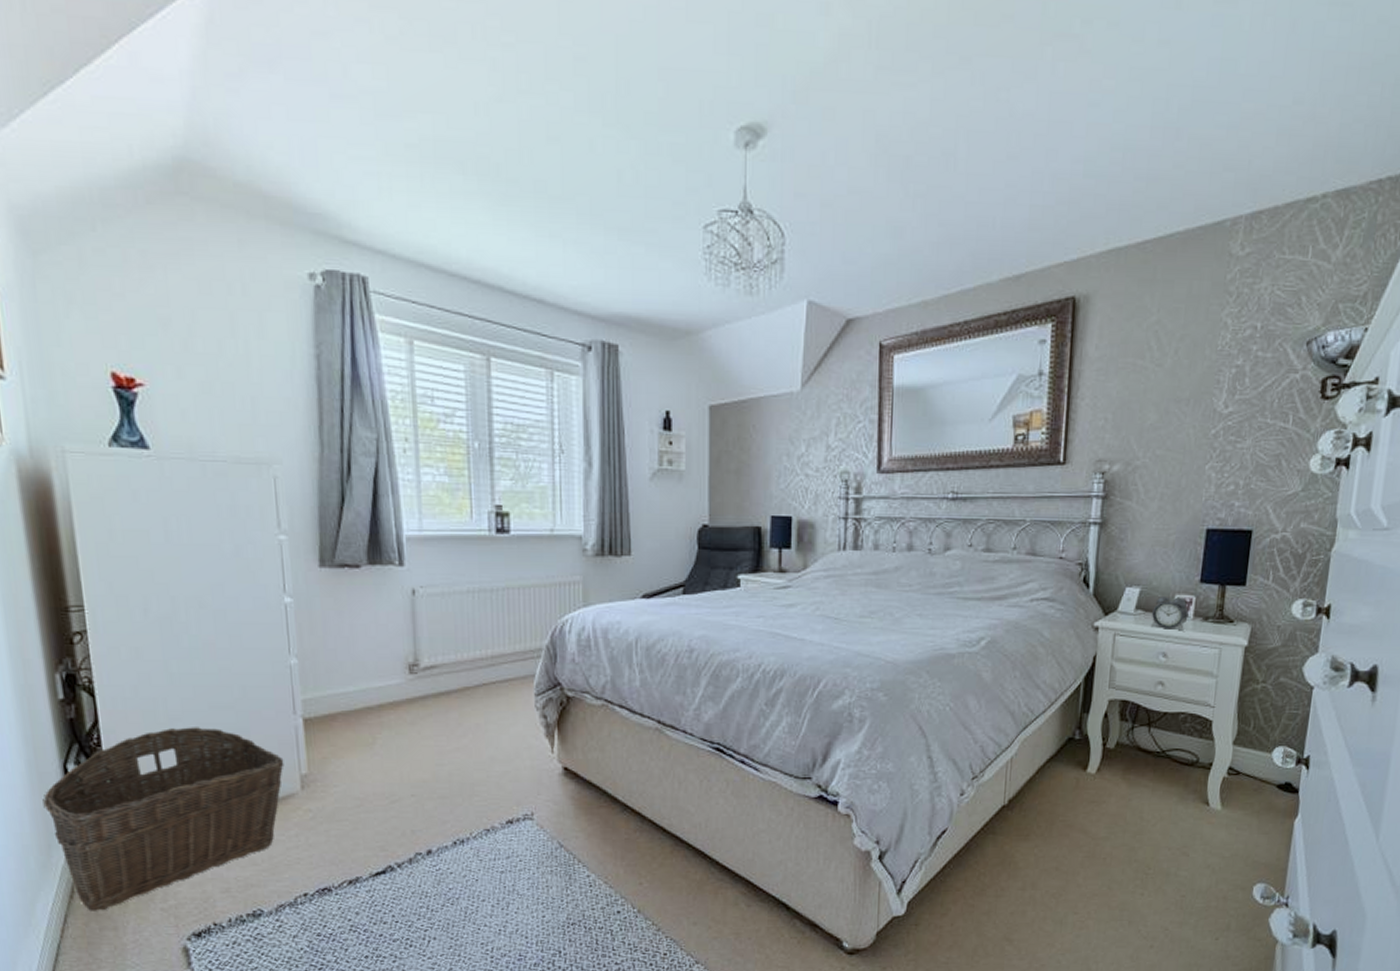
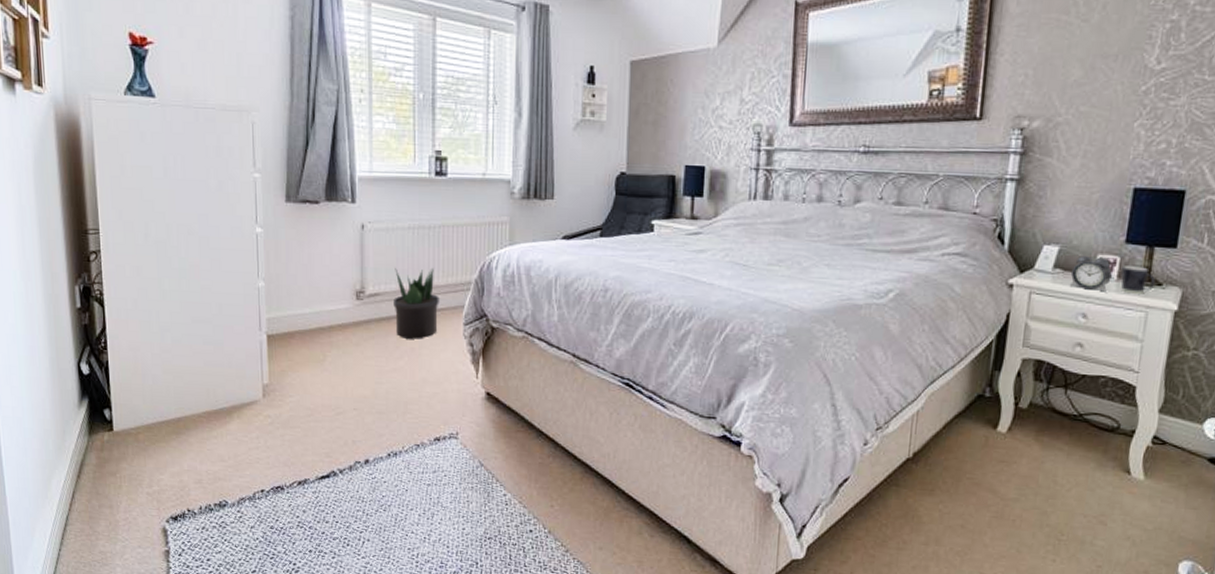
wicker basket: present [44,727,284,911] -> none [62,337,250,491]
planter: none [453,634,506,714] -> present [393,267,439,339]
mug: none [1196,605,1227,631] -> present [1120,266,1155,294]

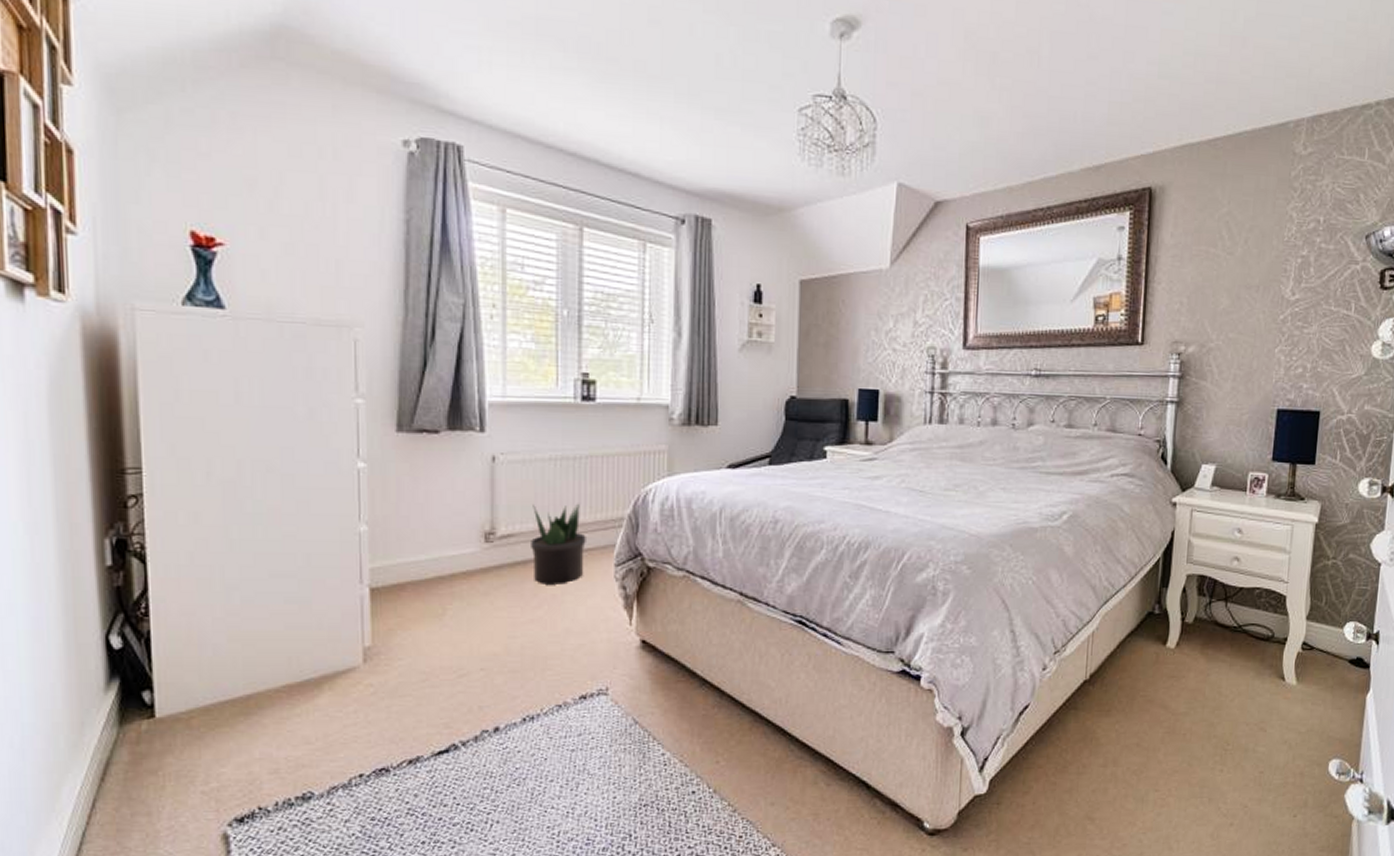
alarm clock: present [1070,255,1112,292] -> none [1226,473,1262,508]
mug: present [1120,266,1155,294] -> none [1269,482,1298,508]

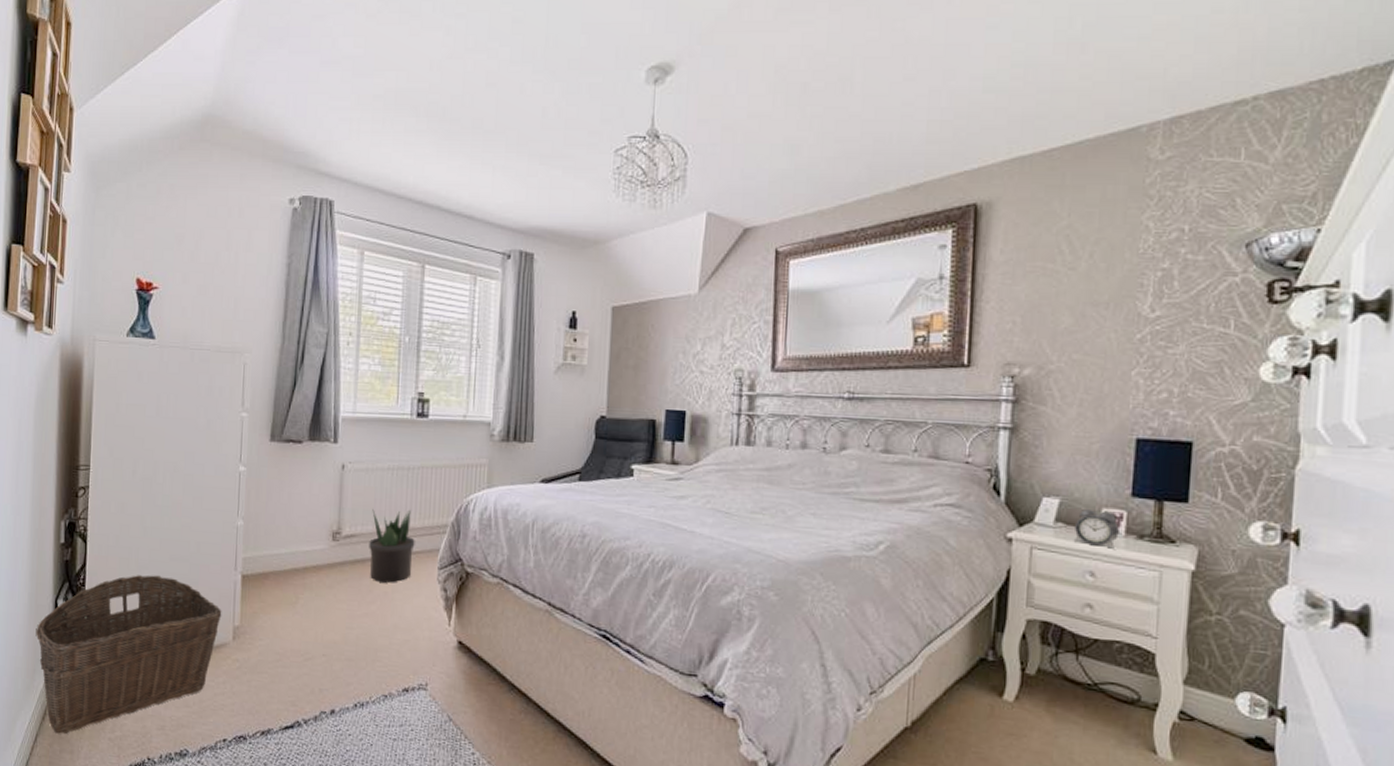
wicker basket: none [81,596,347,795] -> present [36,575,222,735]
alarm clock: none [1226,473,1262,508] -> present [1074,508,1119,549]

